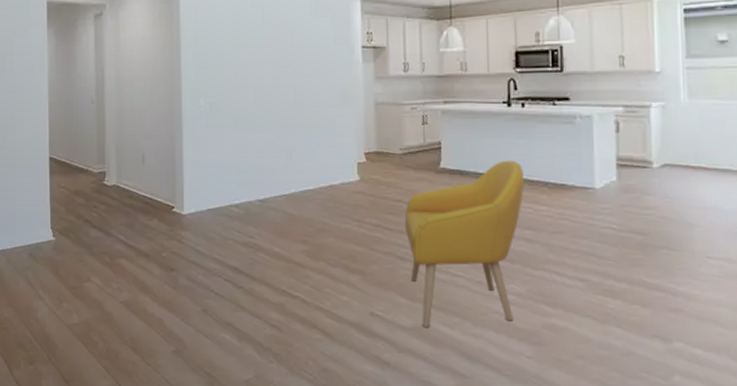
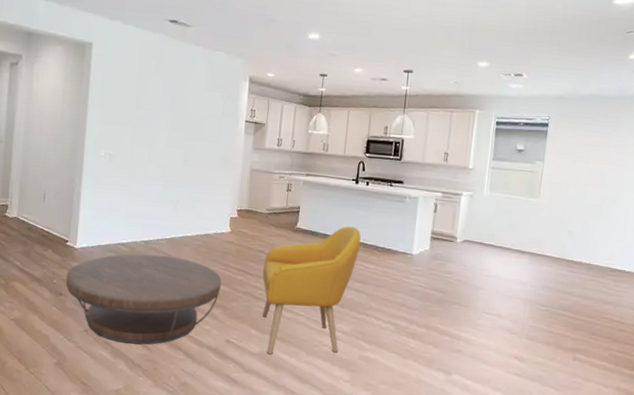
coffee table: none [175,216,356,324] -> present [65,254,222,345]

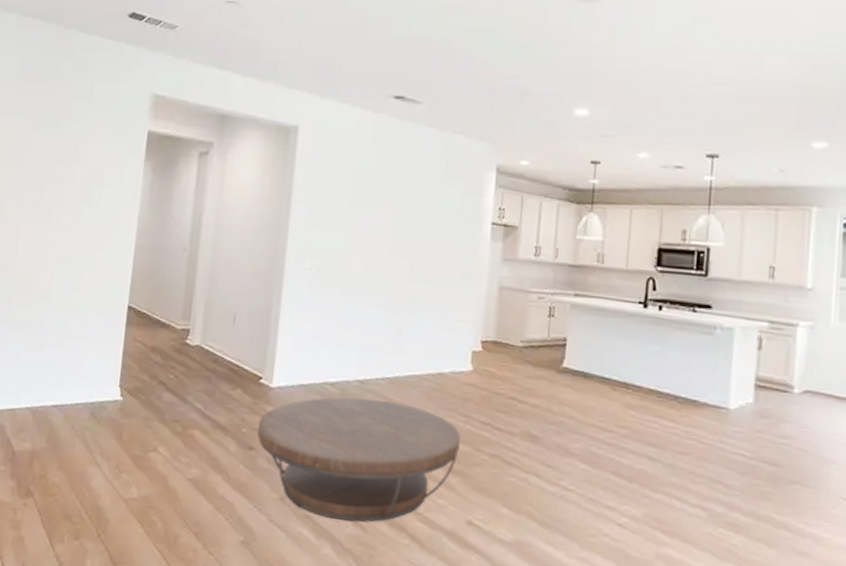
armchair: present [262,226,361,355] -> none [516,366,653,547]

